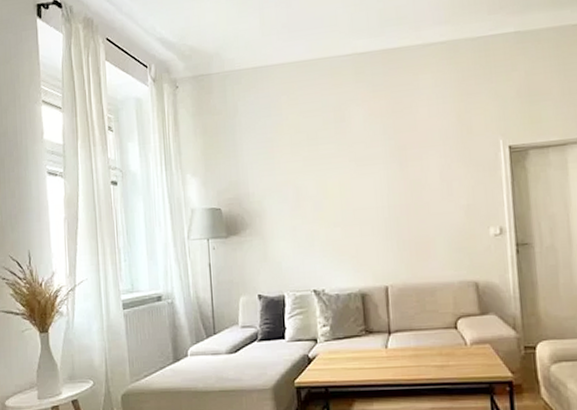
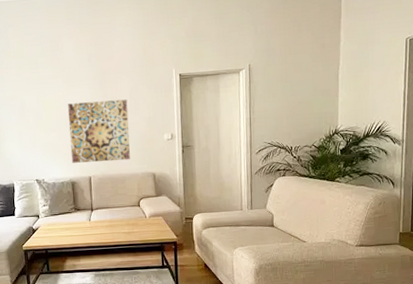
wall art: none [356,181,442,268] -> present [67,99,130,163]

